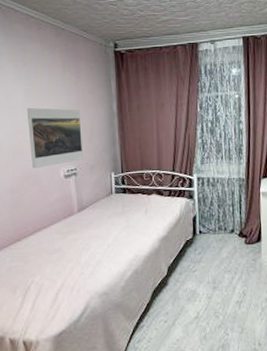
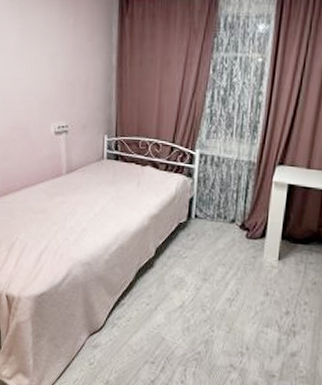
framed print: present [26,107,84,169] -> none [20,50,76,121]

